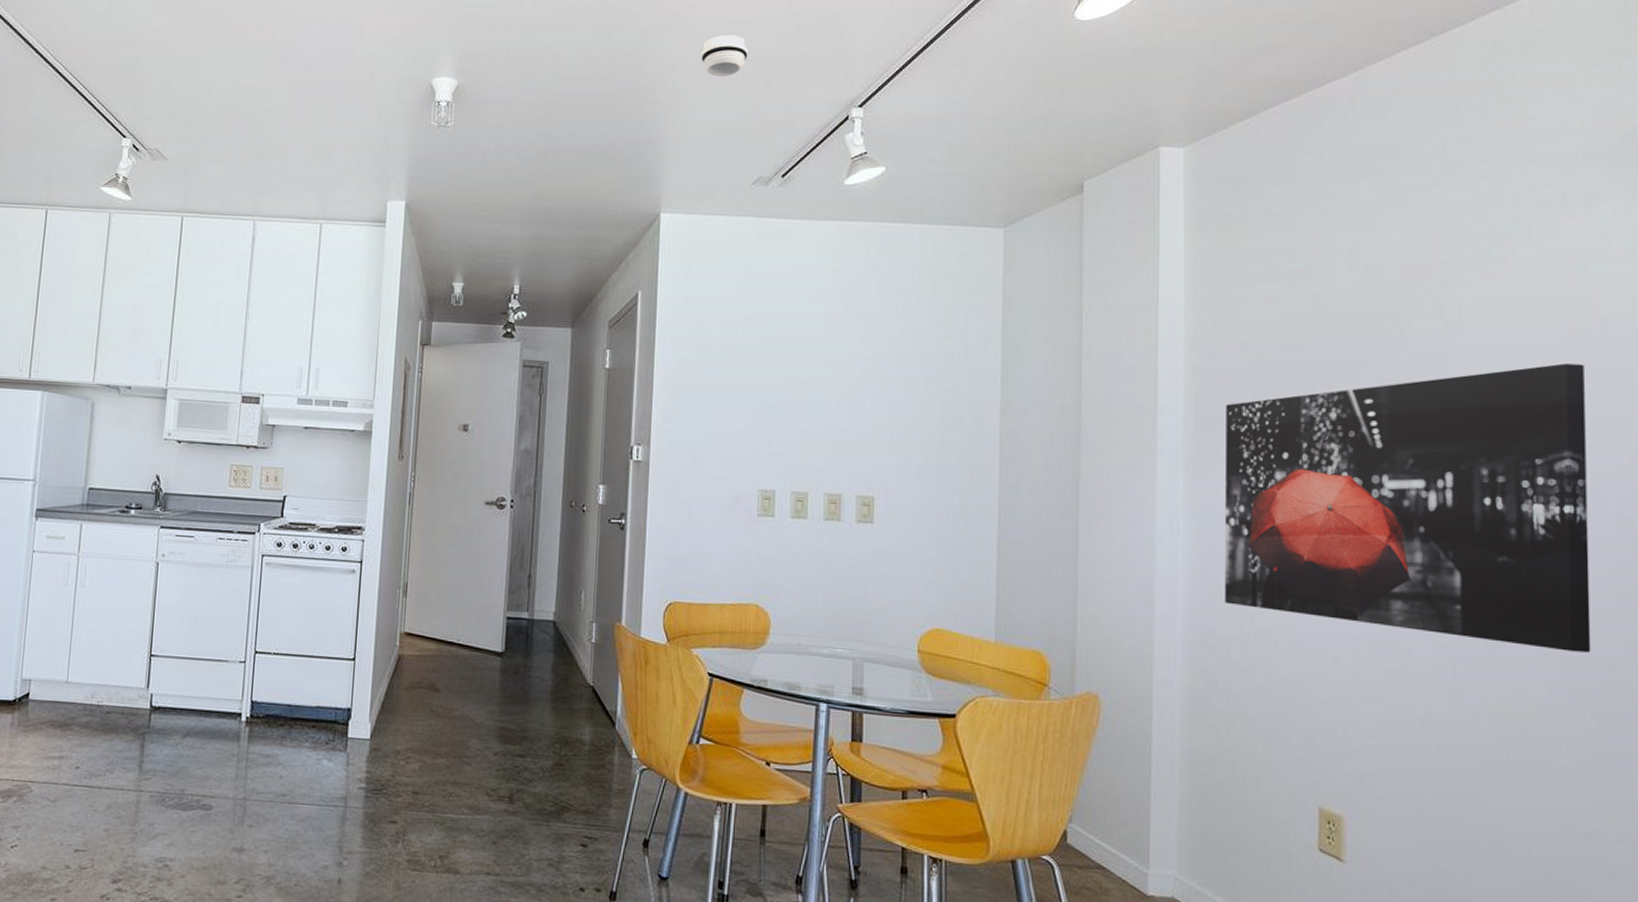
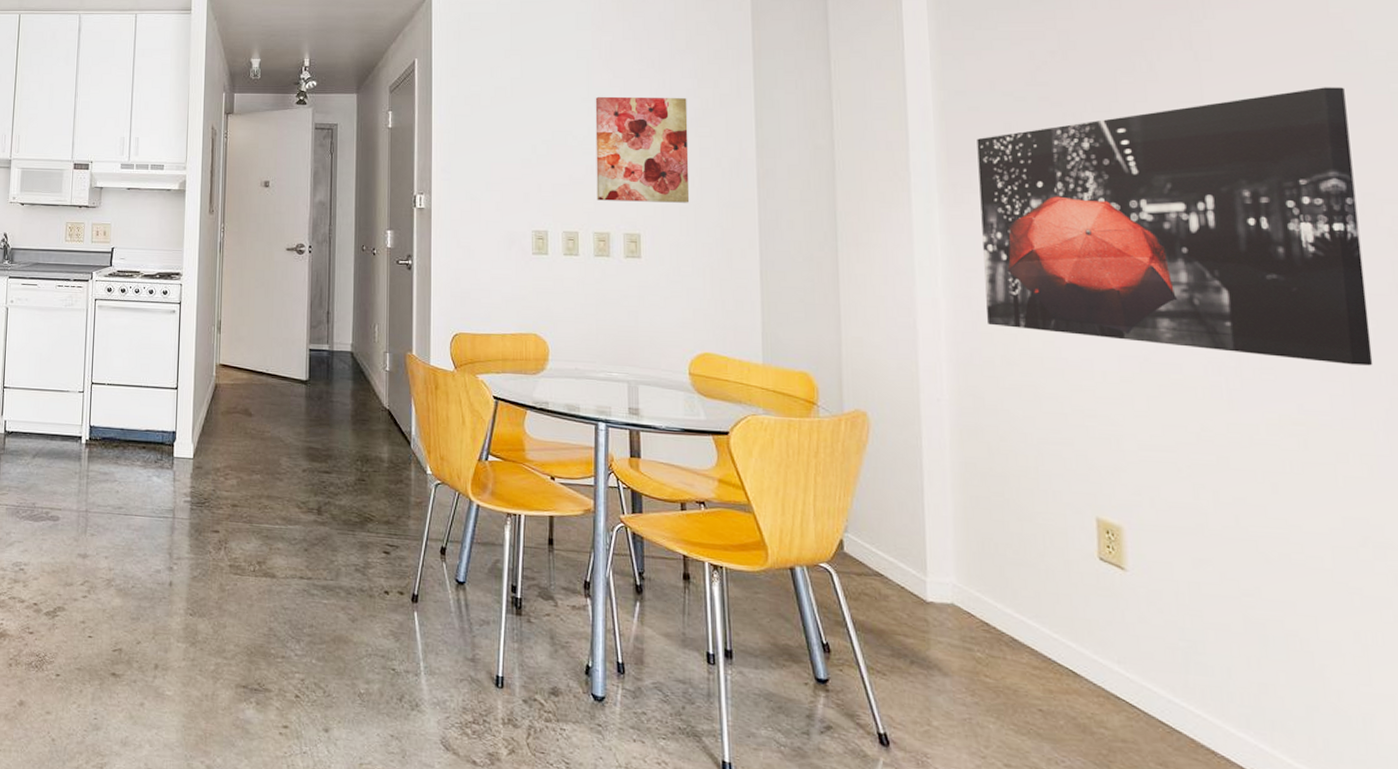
wall art: none [829,342,931,464] -> present [595,96,690,203]

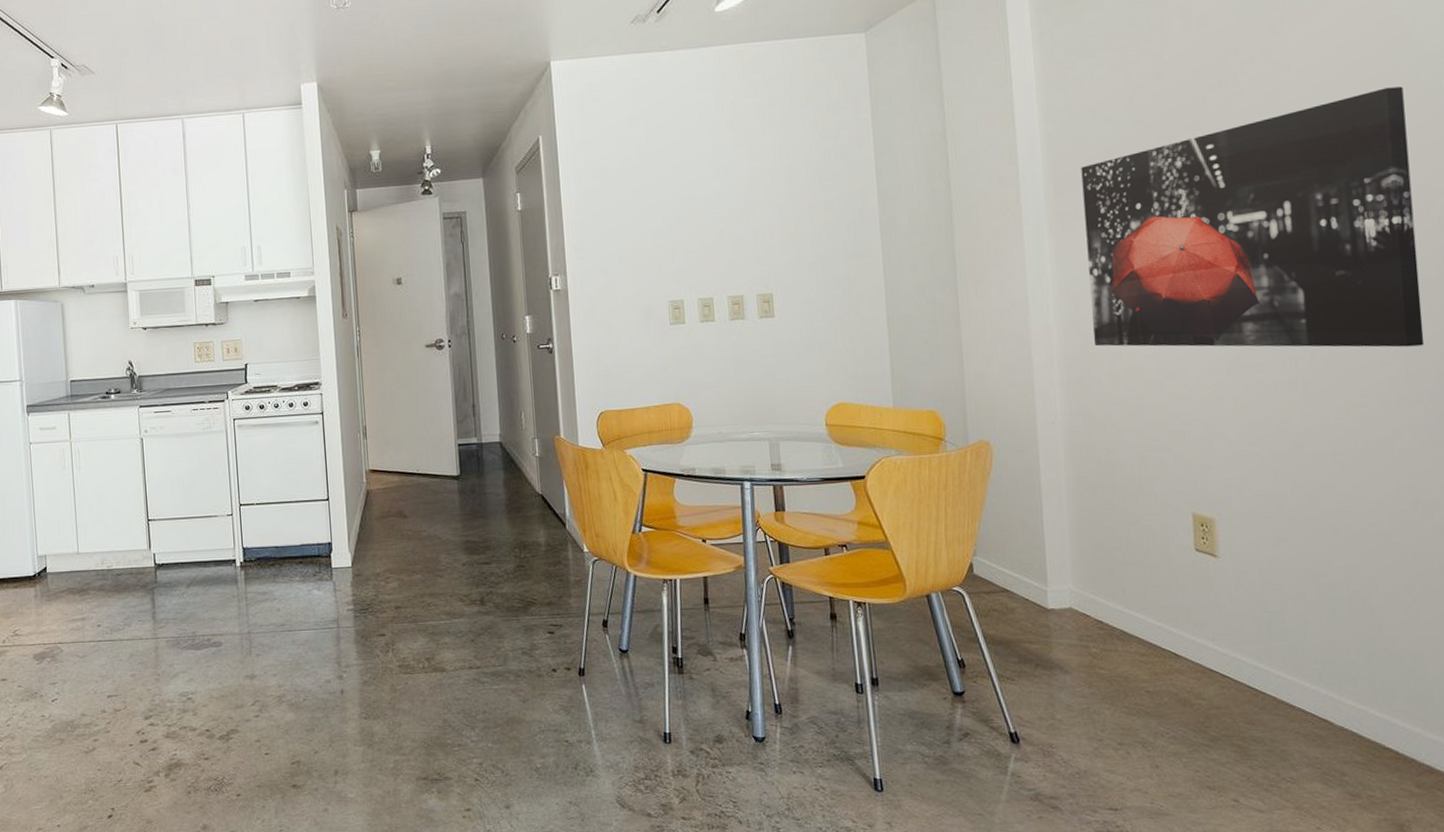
wall art: present [595,96,690,203] -> none [721,152,818,264]

